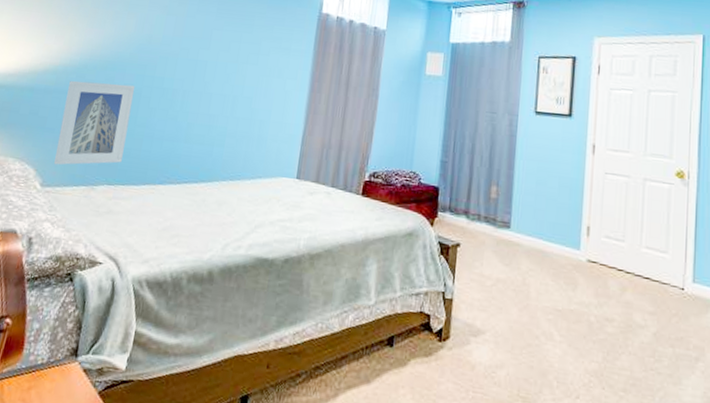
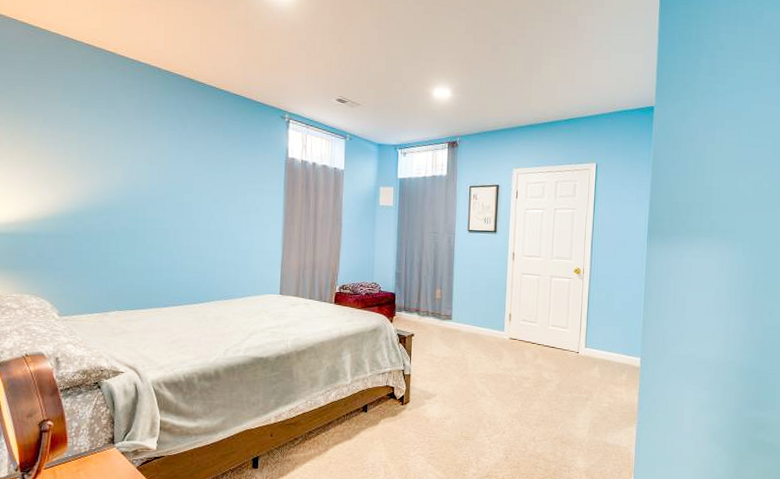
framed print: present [54,80,136,165] -> none [67,225,130,298]

